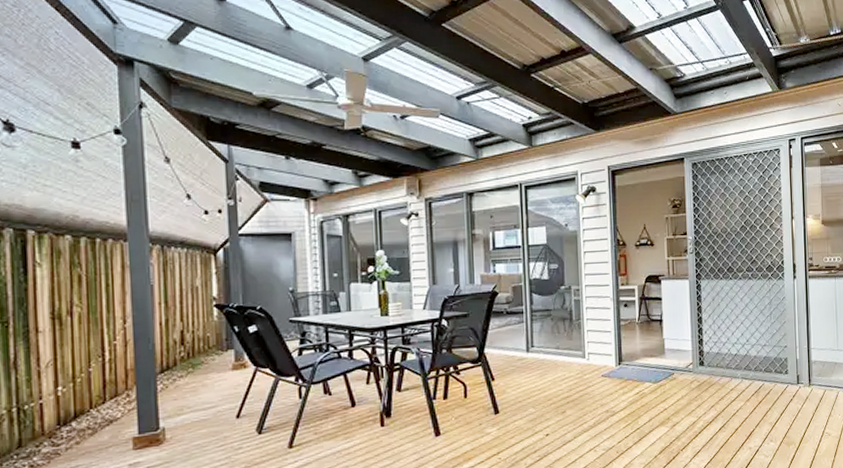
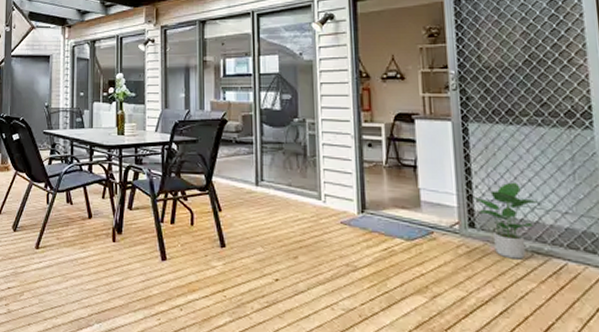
potted plant: none [702,325,748,386] -> present [472,182,539,260]

